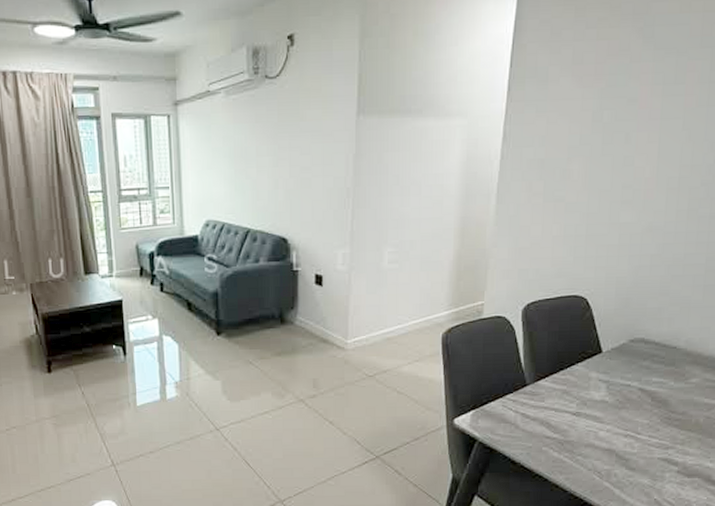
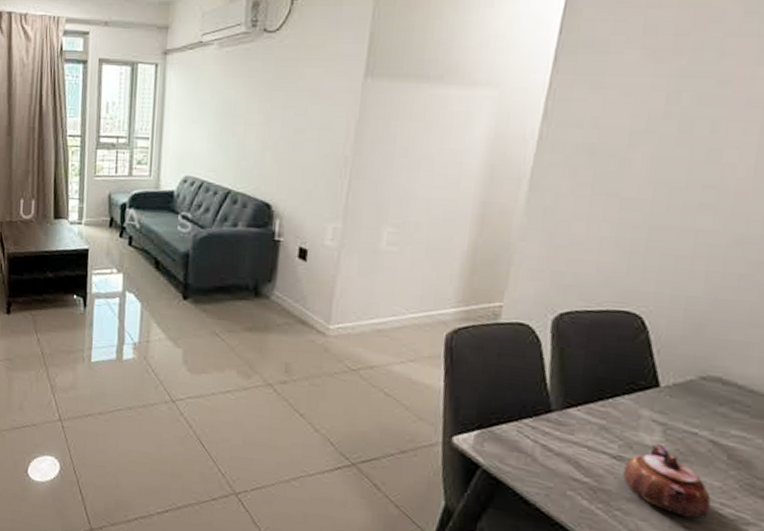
teapot: none [581,397,643,452] -> present [623,443,711,519]

